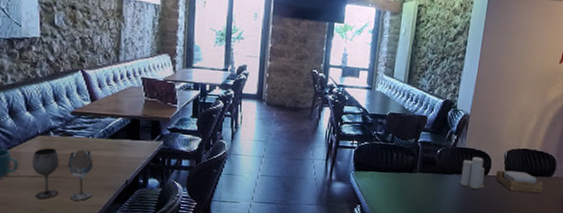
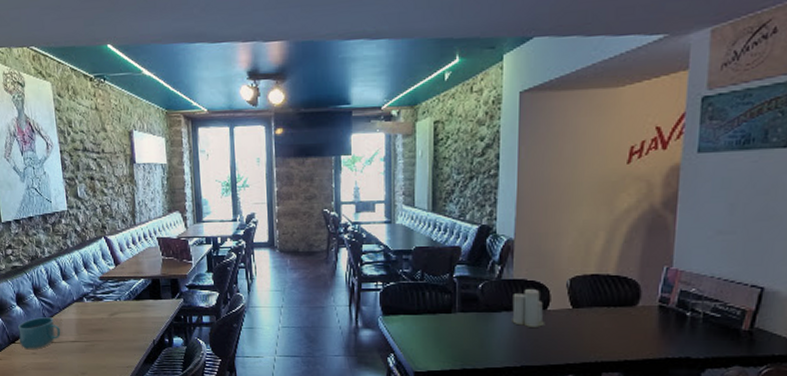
wineglass: present [32,148,94,201] -> none [71,314,125,363]
napkin holder: present [496,170,544,193] -> none [559,302,627,328]

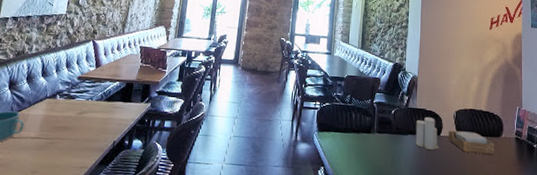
napkin holder: none [559,302,627,328] -> present [448,130,495,154]

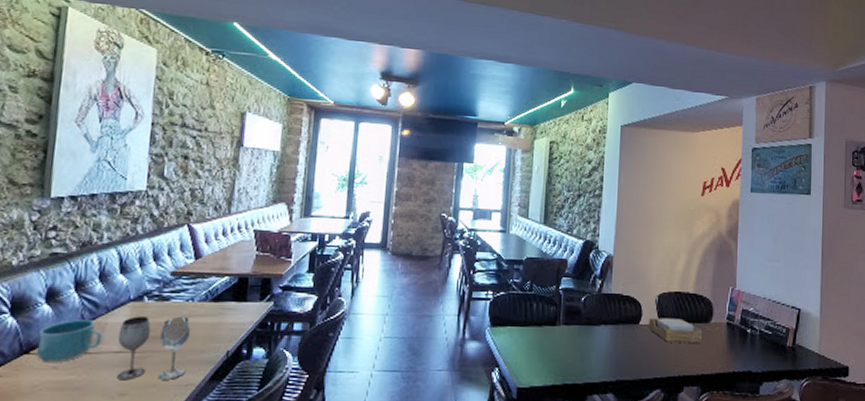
wineglass: none [31,110,89,162] -> present [117,316,191,381]
candle: present [414,116,439,150] -> none [608,302,638,341]

